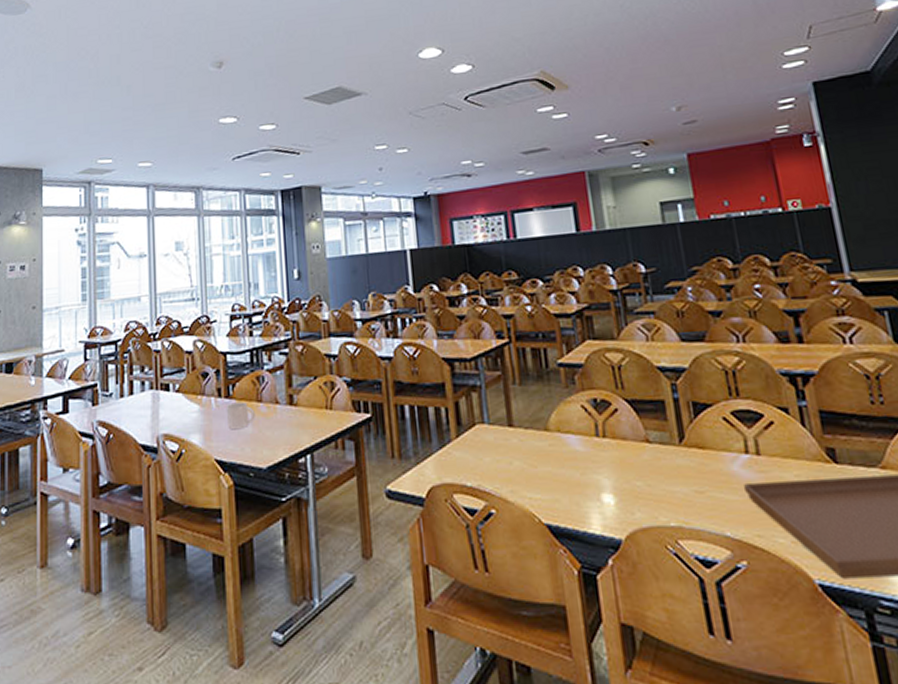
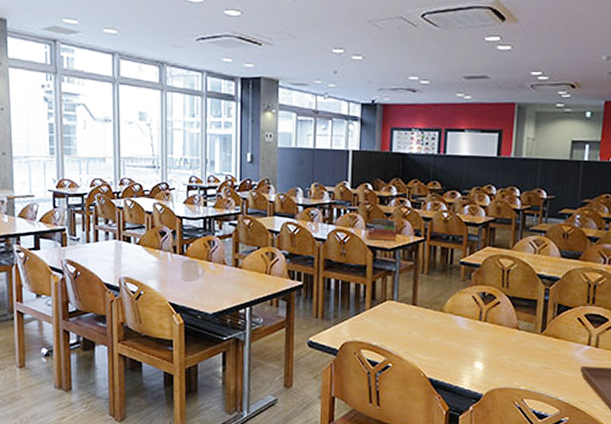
books: none [439,322,476,351] -> present [367,218,397,241]

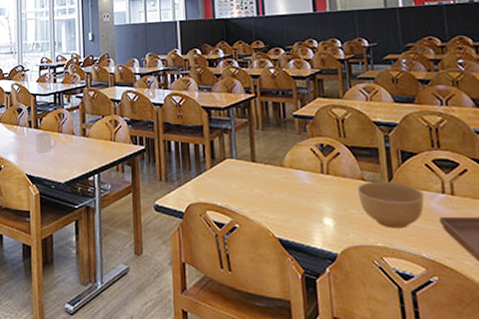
books: present [367,218,397,241] -> none [200,80,228,101]
bowl: none [510,330,571,375] -> present [357,181,424,229]

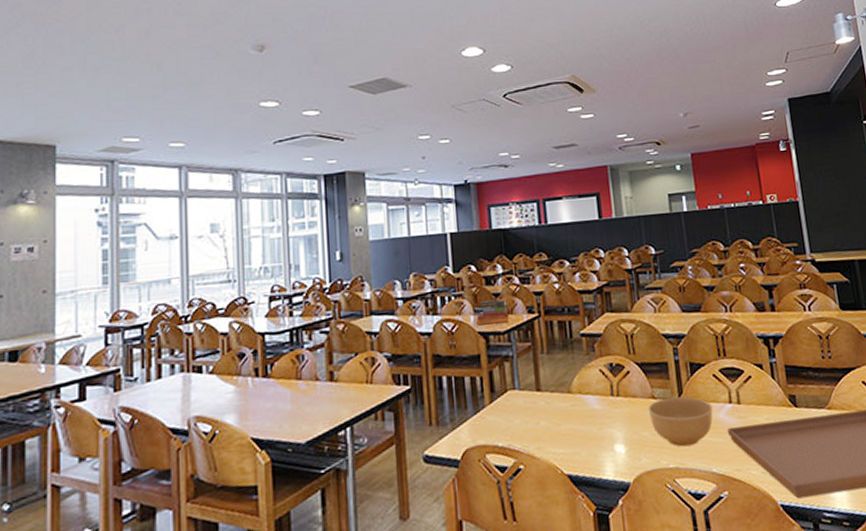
mug: present [35,132,57,153] -> none [263,380,294,409]
books: none [200,80,228,101] -> present [476,299,509,326]

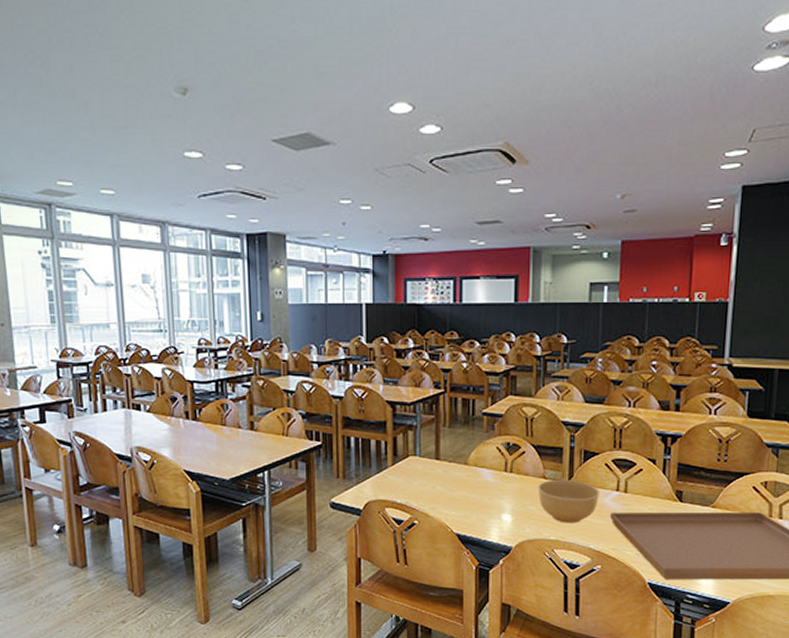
books: present [476,299,509,326] -> none [385,373,416,395]

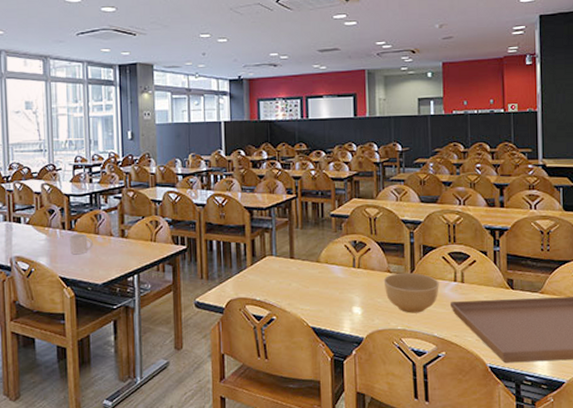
mug: none [193,424,220,447] -> present [69,233,93,255]

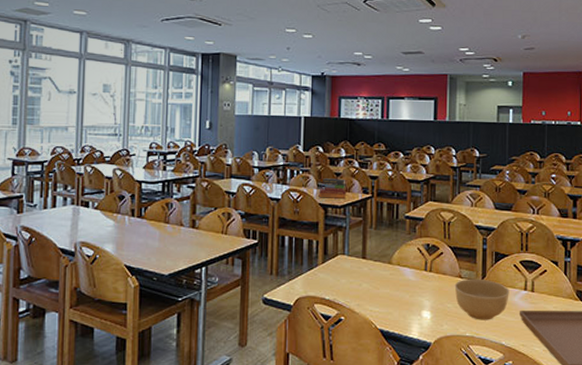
mug: present [69,233,93,255] -> none [137,222,162,243]
books: none [243,181,270,201] -> present [318,178,346,199]

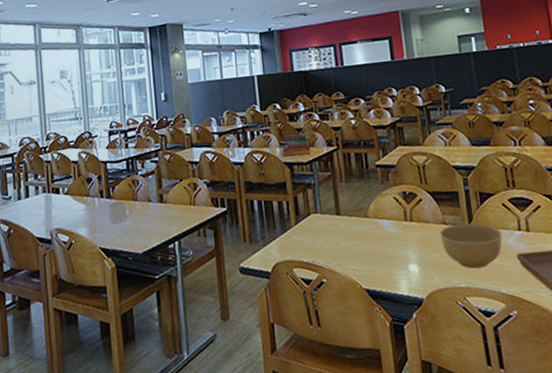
mug: none [137,222,162,243] -> present [107,201,132,224]

